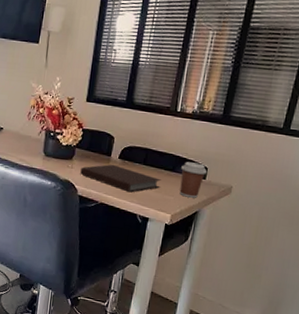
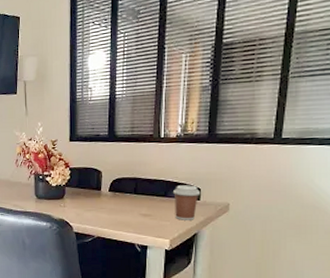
notebook: present [80,164,161,193] -> none [73,198,154,223]

